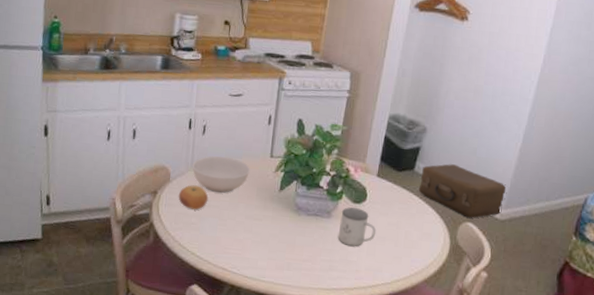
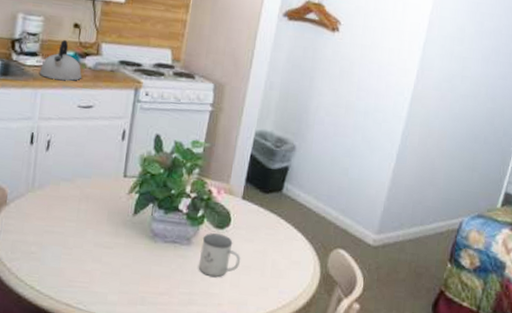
fruit: present [178,185,209,210] -> none [16,208,52,237]
bowl: present [192,156,250,193] -> none [33,175,100,217]
kettle: none [195,35,233,73] -> present [39,39,82,82]
suitcase: present [418,164,507,218] -> none [286,185,380,245]

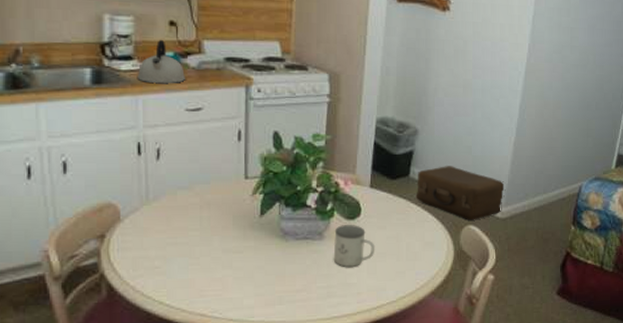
suitcase: none [286,185,380,245] -> present [415,166,506,220]

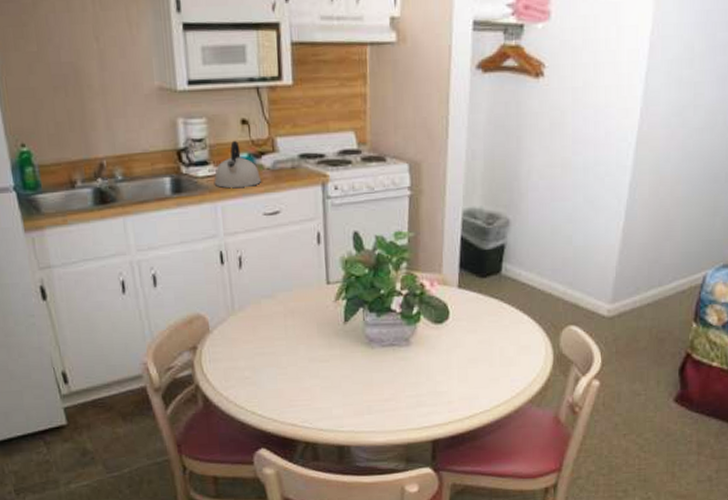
mug: present [333,225,375,267] -> none [421,329,466,375]
suitcase: present [415,166,506,220] -> none [508,259,613,320]

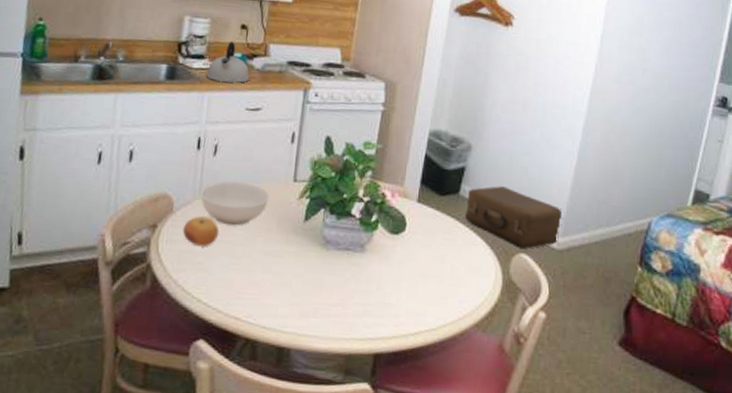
fruit: none [223,332,261,361] -> present [182,216,220,246]
bowl: none [233,291,305,336] -> present [200,181,270,225]
suitcase: none [508,259,613,320] -> present [464,186,564,249]

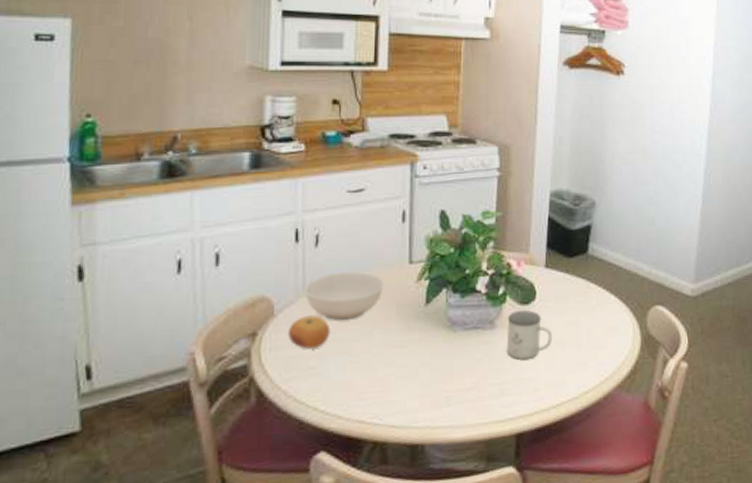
kettle: present [206,41,250,84] -> none [297,118,349,166]
mug: none [373,239,418,286] -> present [506,310,553,360]
suitcase: present [464,186,564,249] -> none [595,240,695,300]

